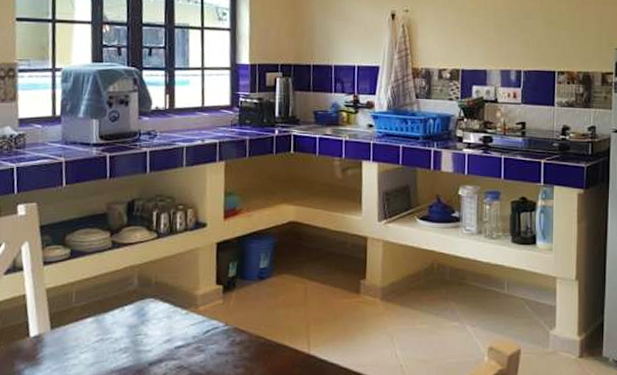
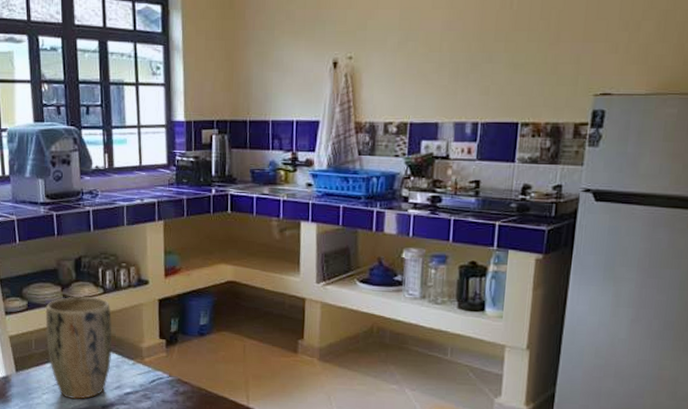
plant pot: none [89,242,165,357] -> present [45,296,112,399]

